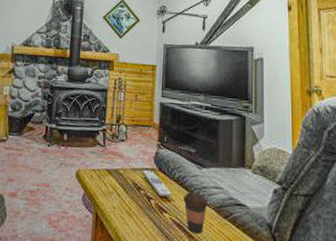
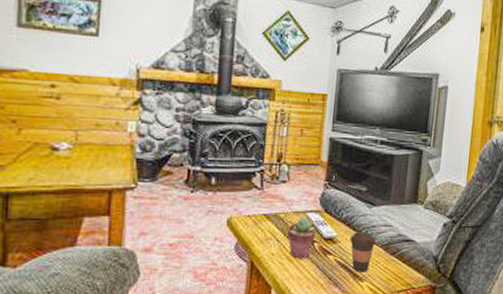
potted succulent: none [126,174,152,215] -> present [286,217,316,259]

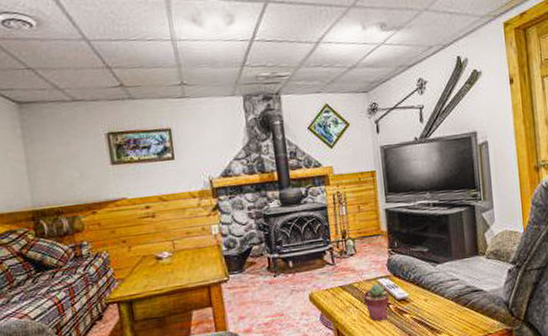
coffee cup: present [350,232,376,272] -> none [421,288,446,326]

